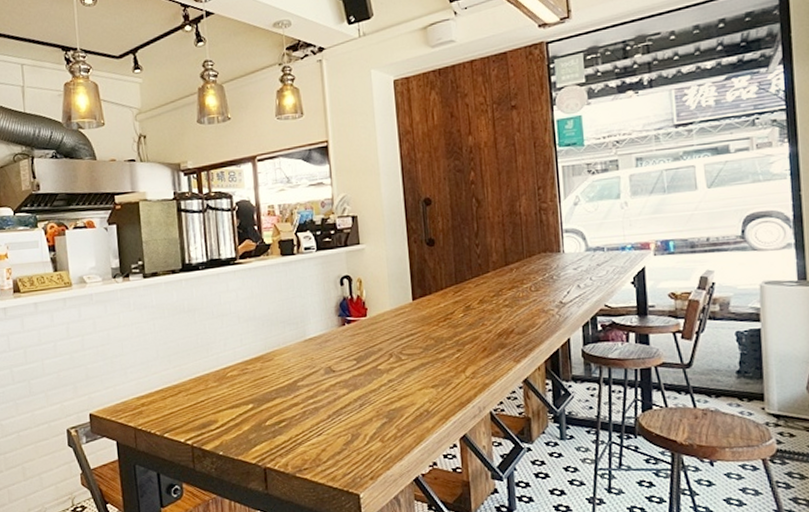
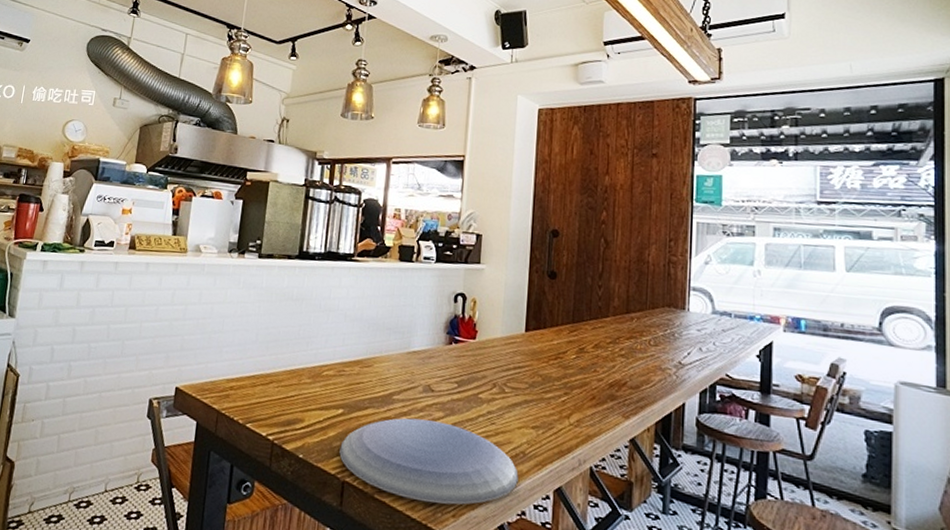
plate: none [256,398,426,472] -> present [339,418,519,505]

